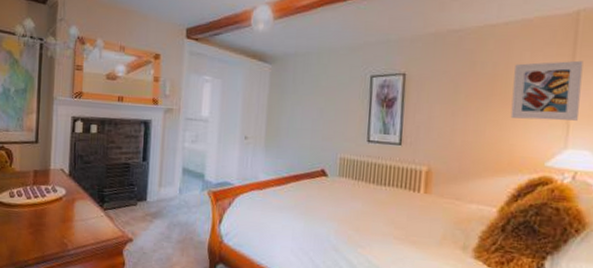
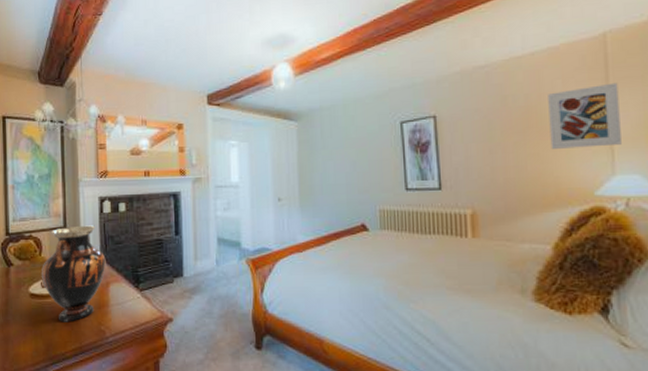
vase: none [10,142,74,232] -> present [41,225,106,322]

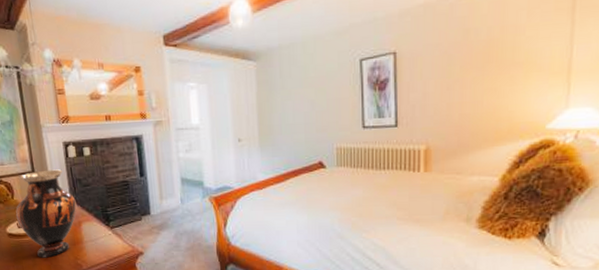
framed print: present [548,82,621,149] -> none [508,12,584,84]

